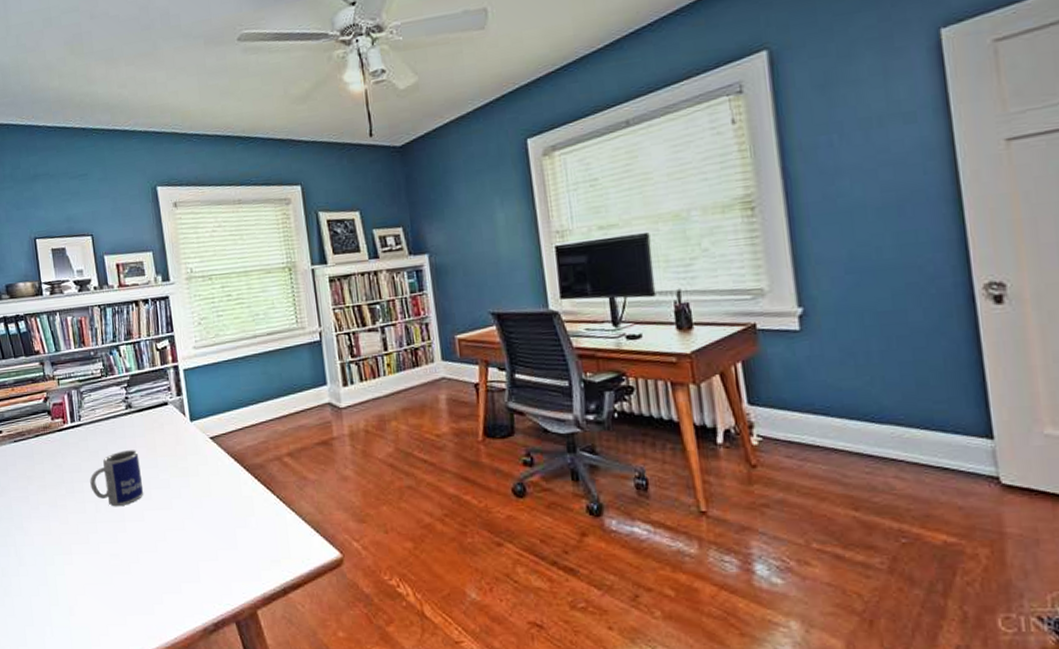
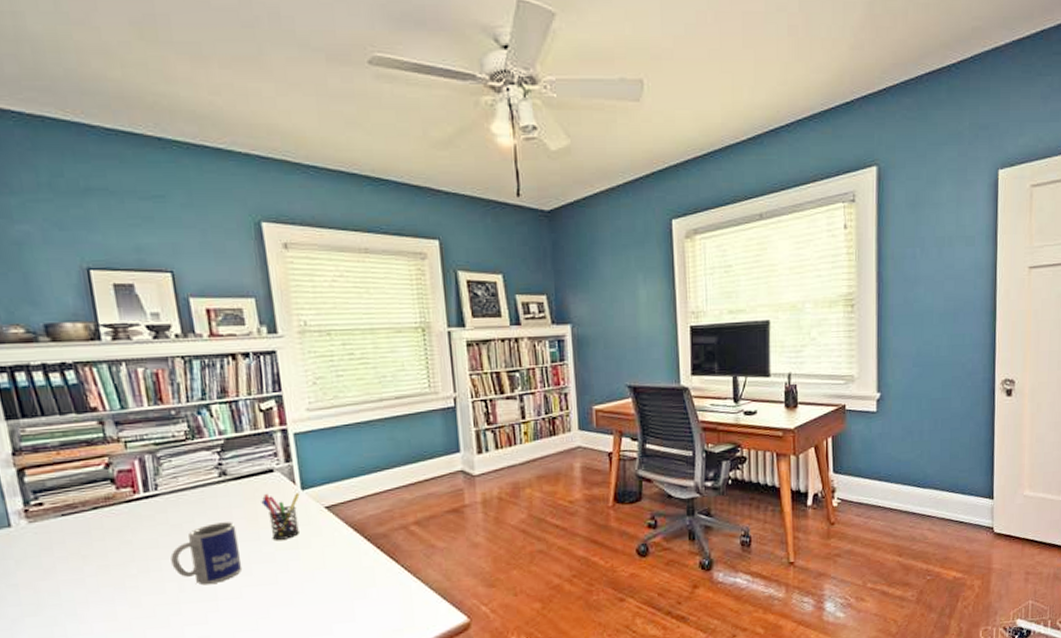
pen holder: none [158,424,189,468] -> present [261,493,300,540]

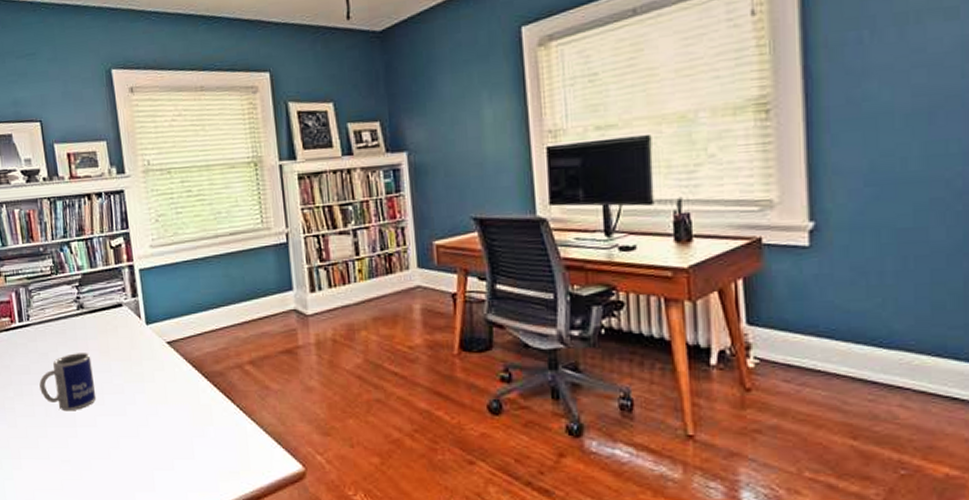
pen holder: present [261,493,300,540] -> none [112,327,145,372]

